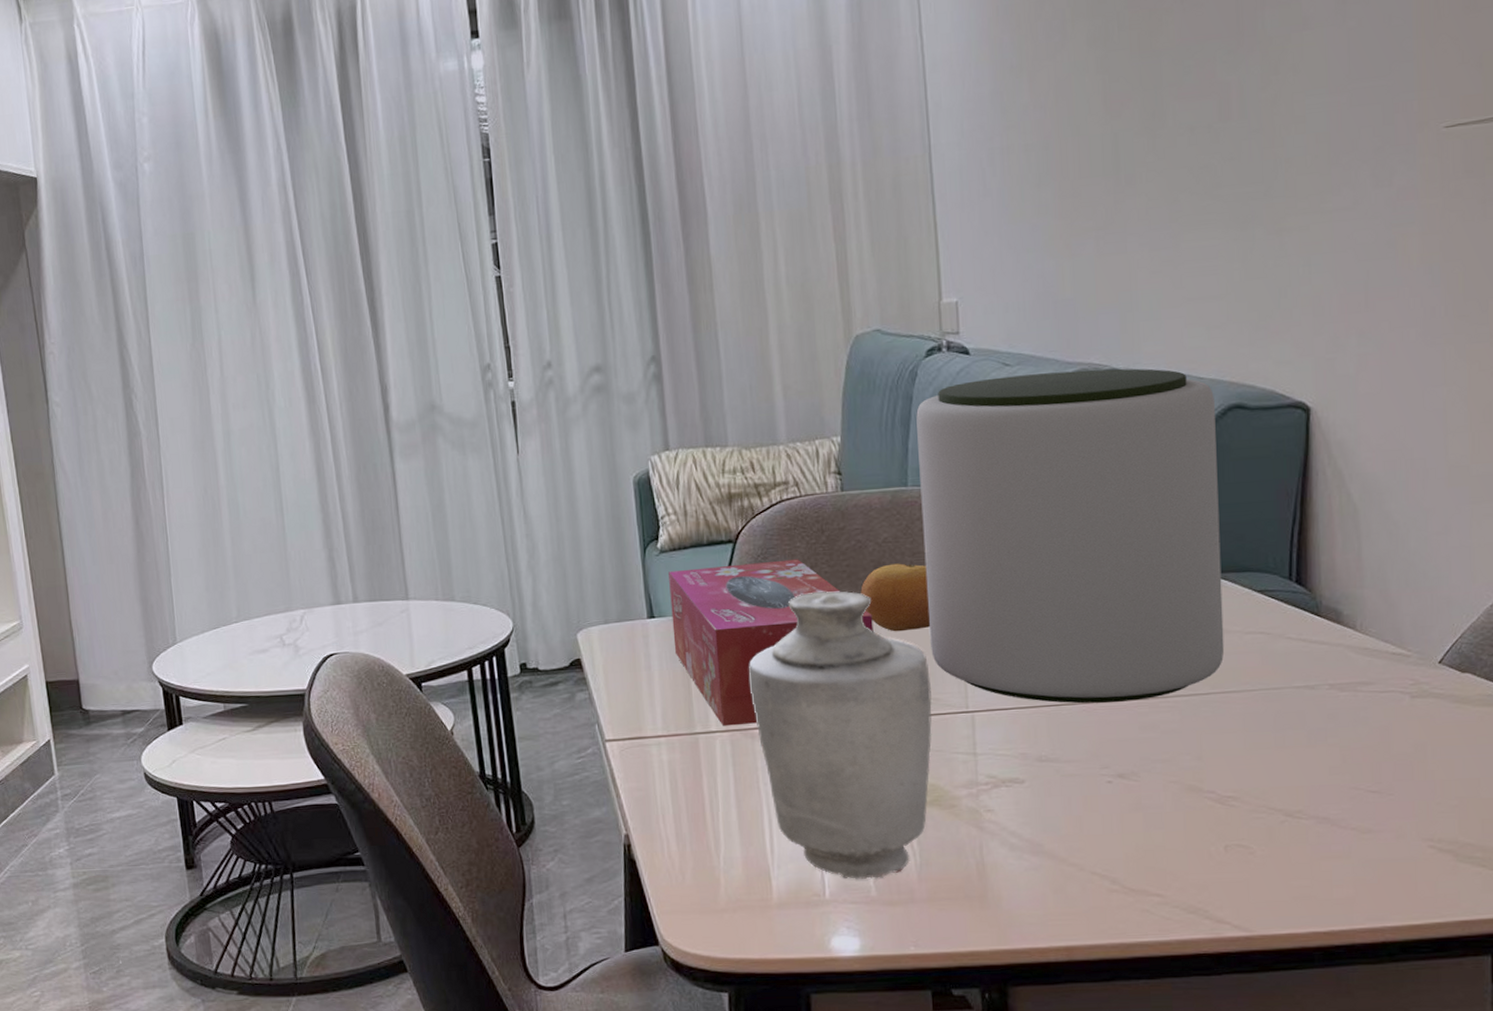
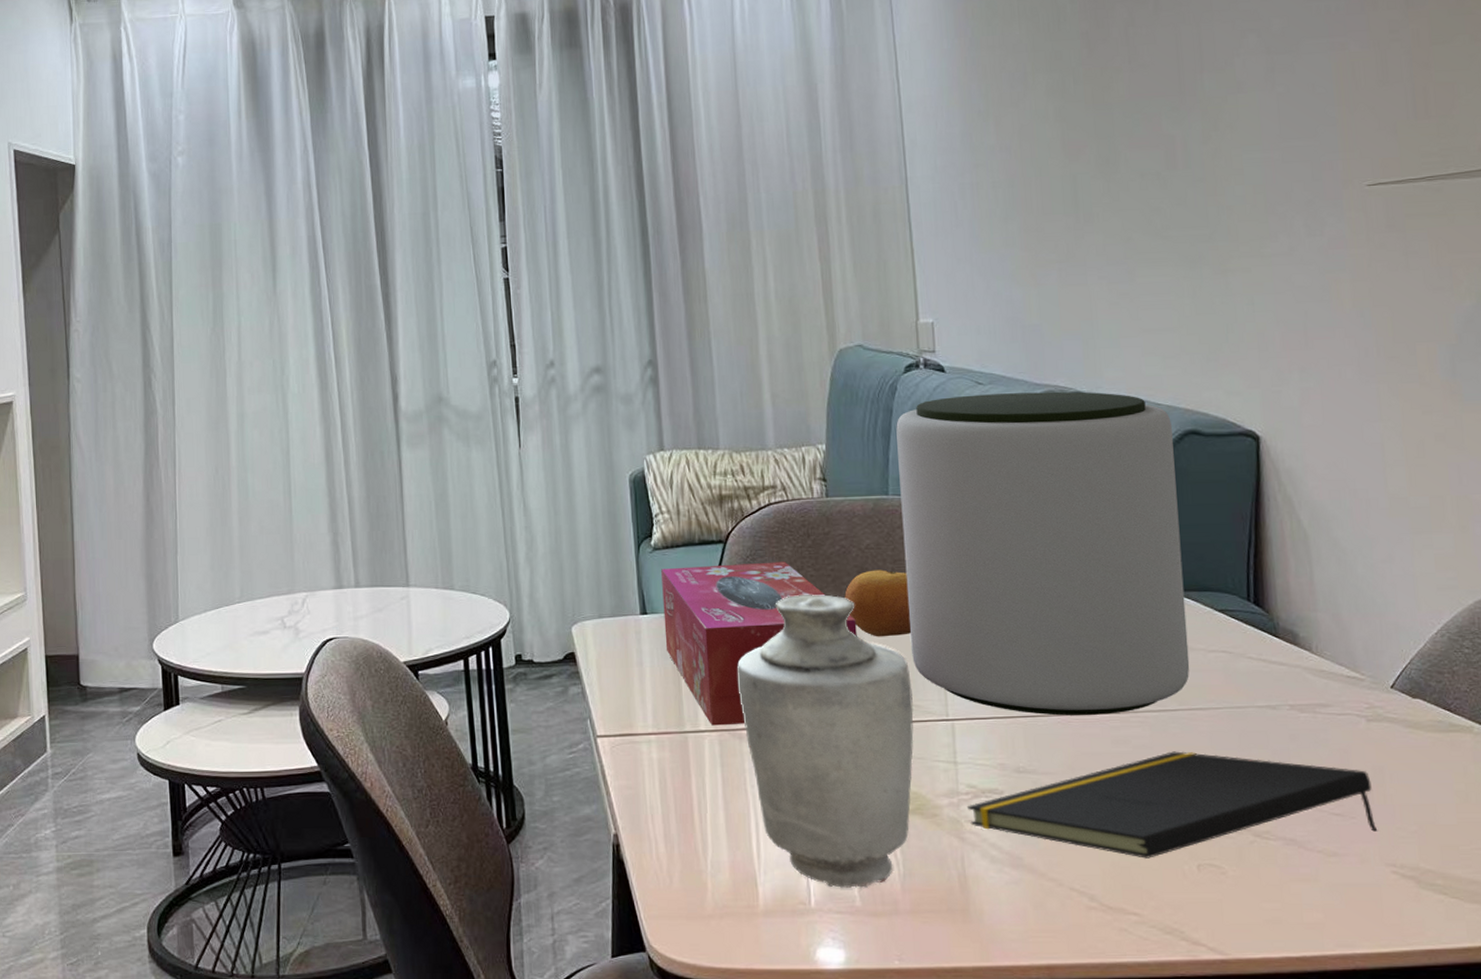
notepad: none [986,734,1416,841] -> present [966,751,1378,859]

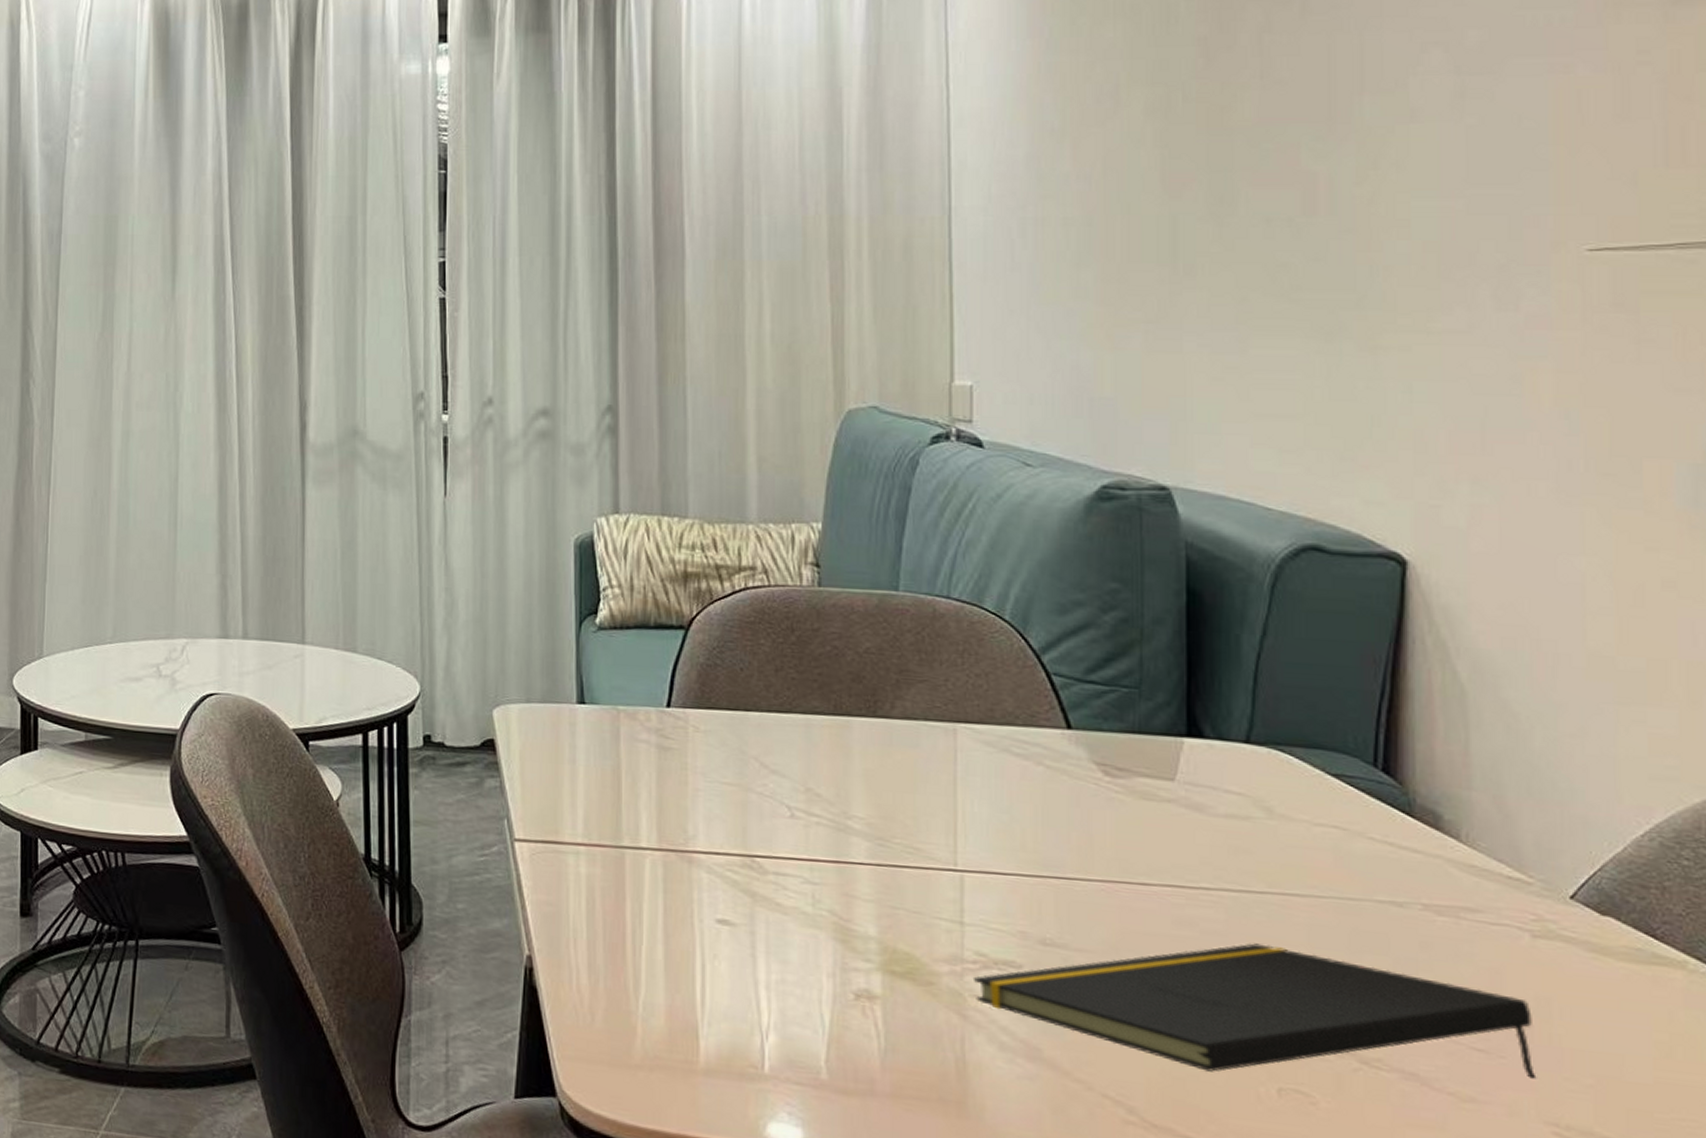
tissue box: present [661,561,857,726] -> none [605,652,846,846]
vase: present [737,595,913,888] -> none [691,700,912,1059]
fruit: present [844,569,912,637] -> none [833,679,917,762]
plant pot: present [896,391,1190,716] -> none [914,478,1287,888]

